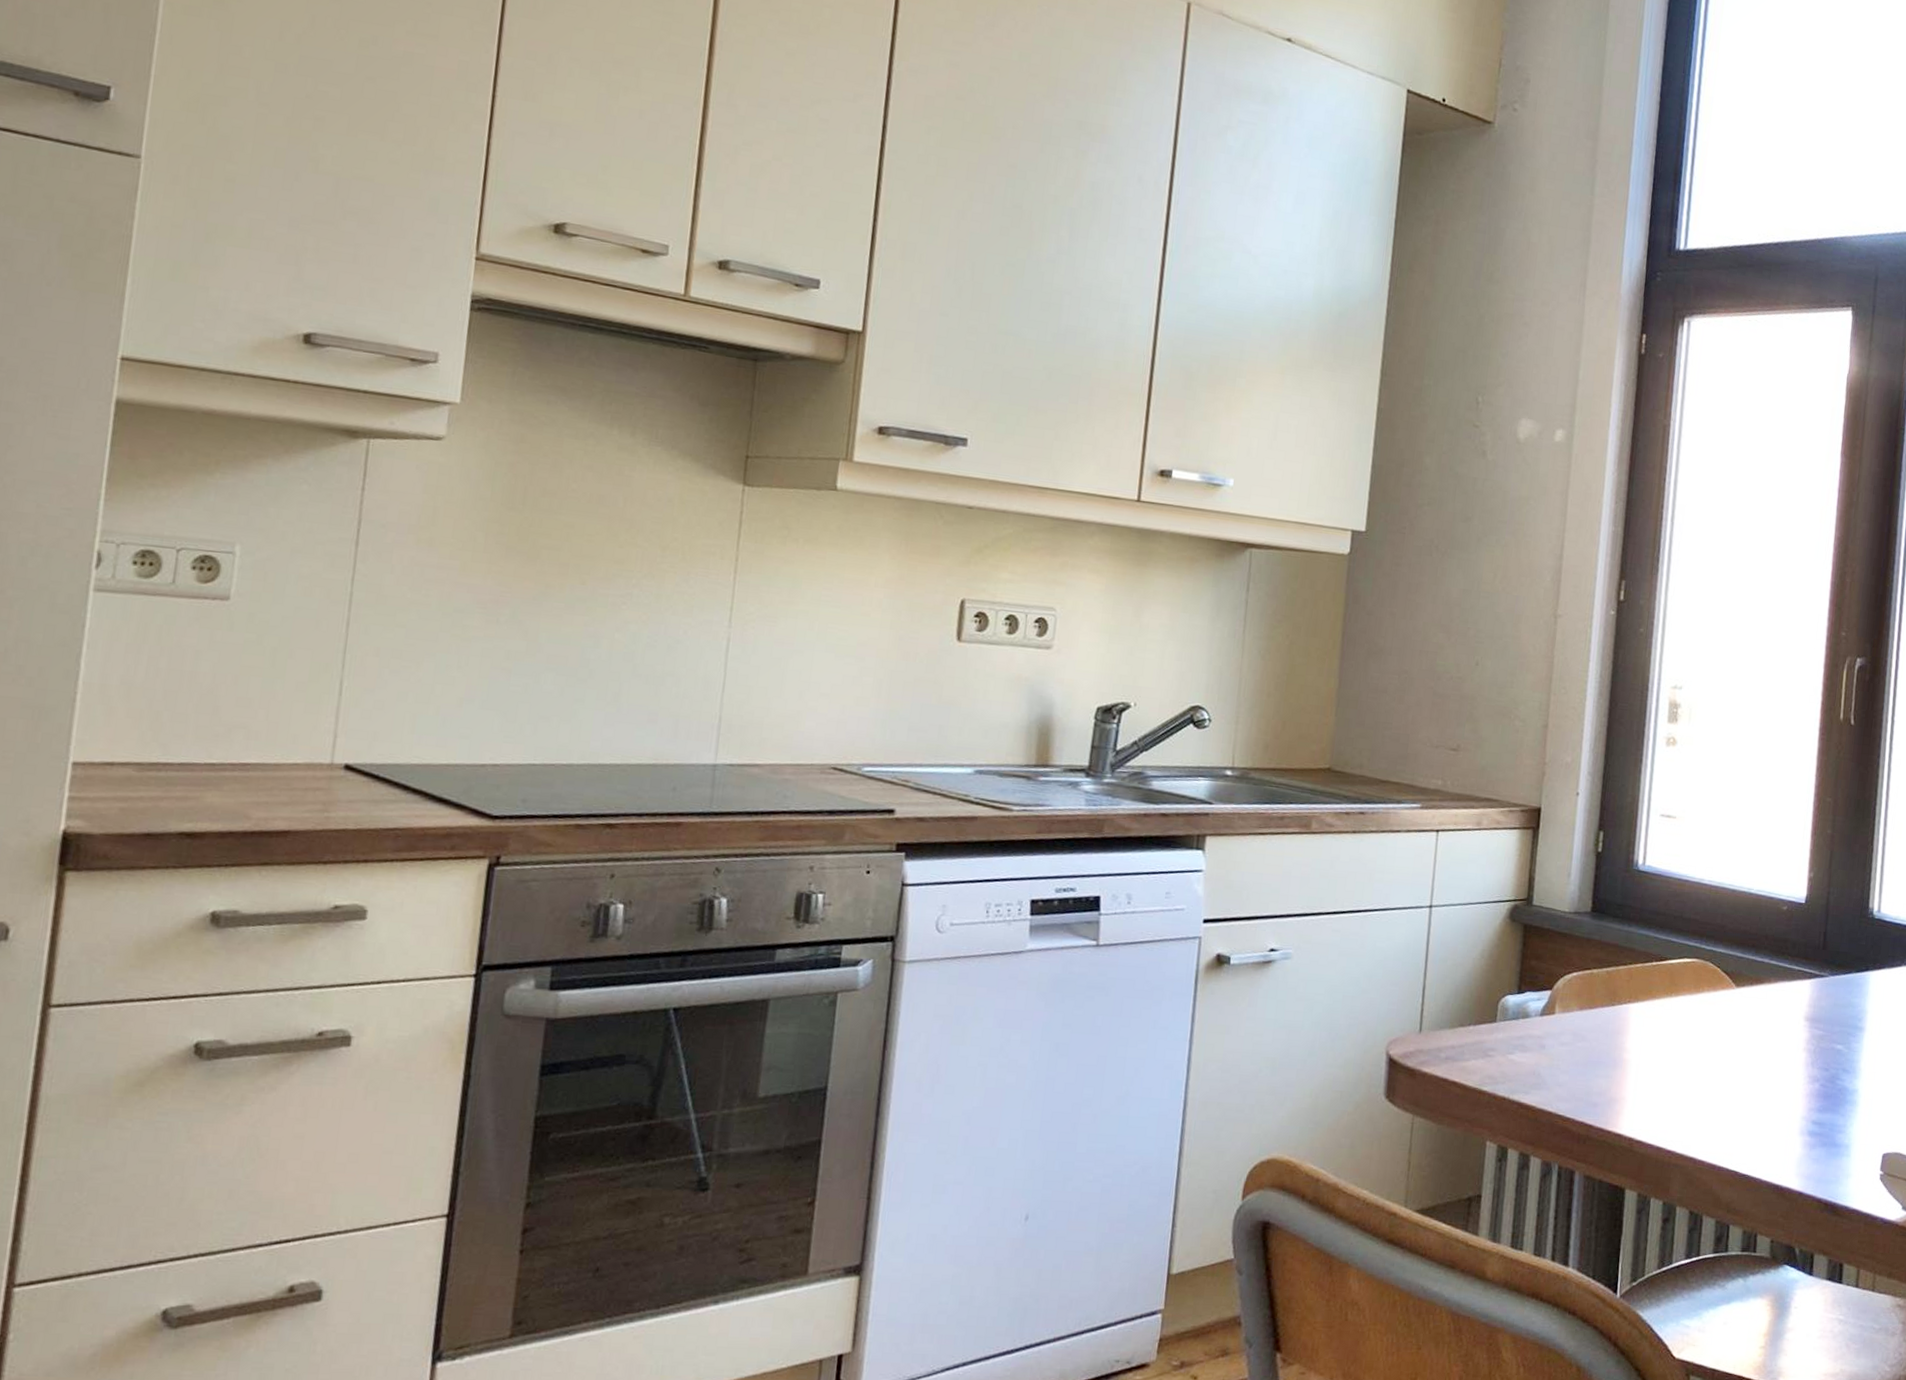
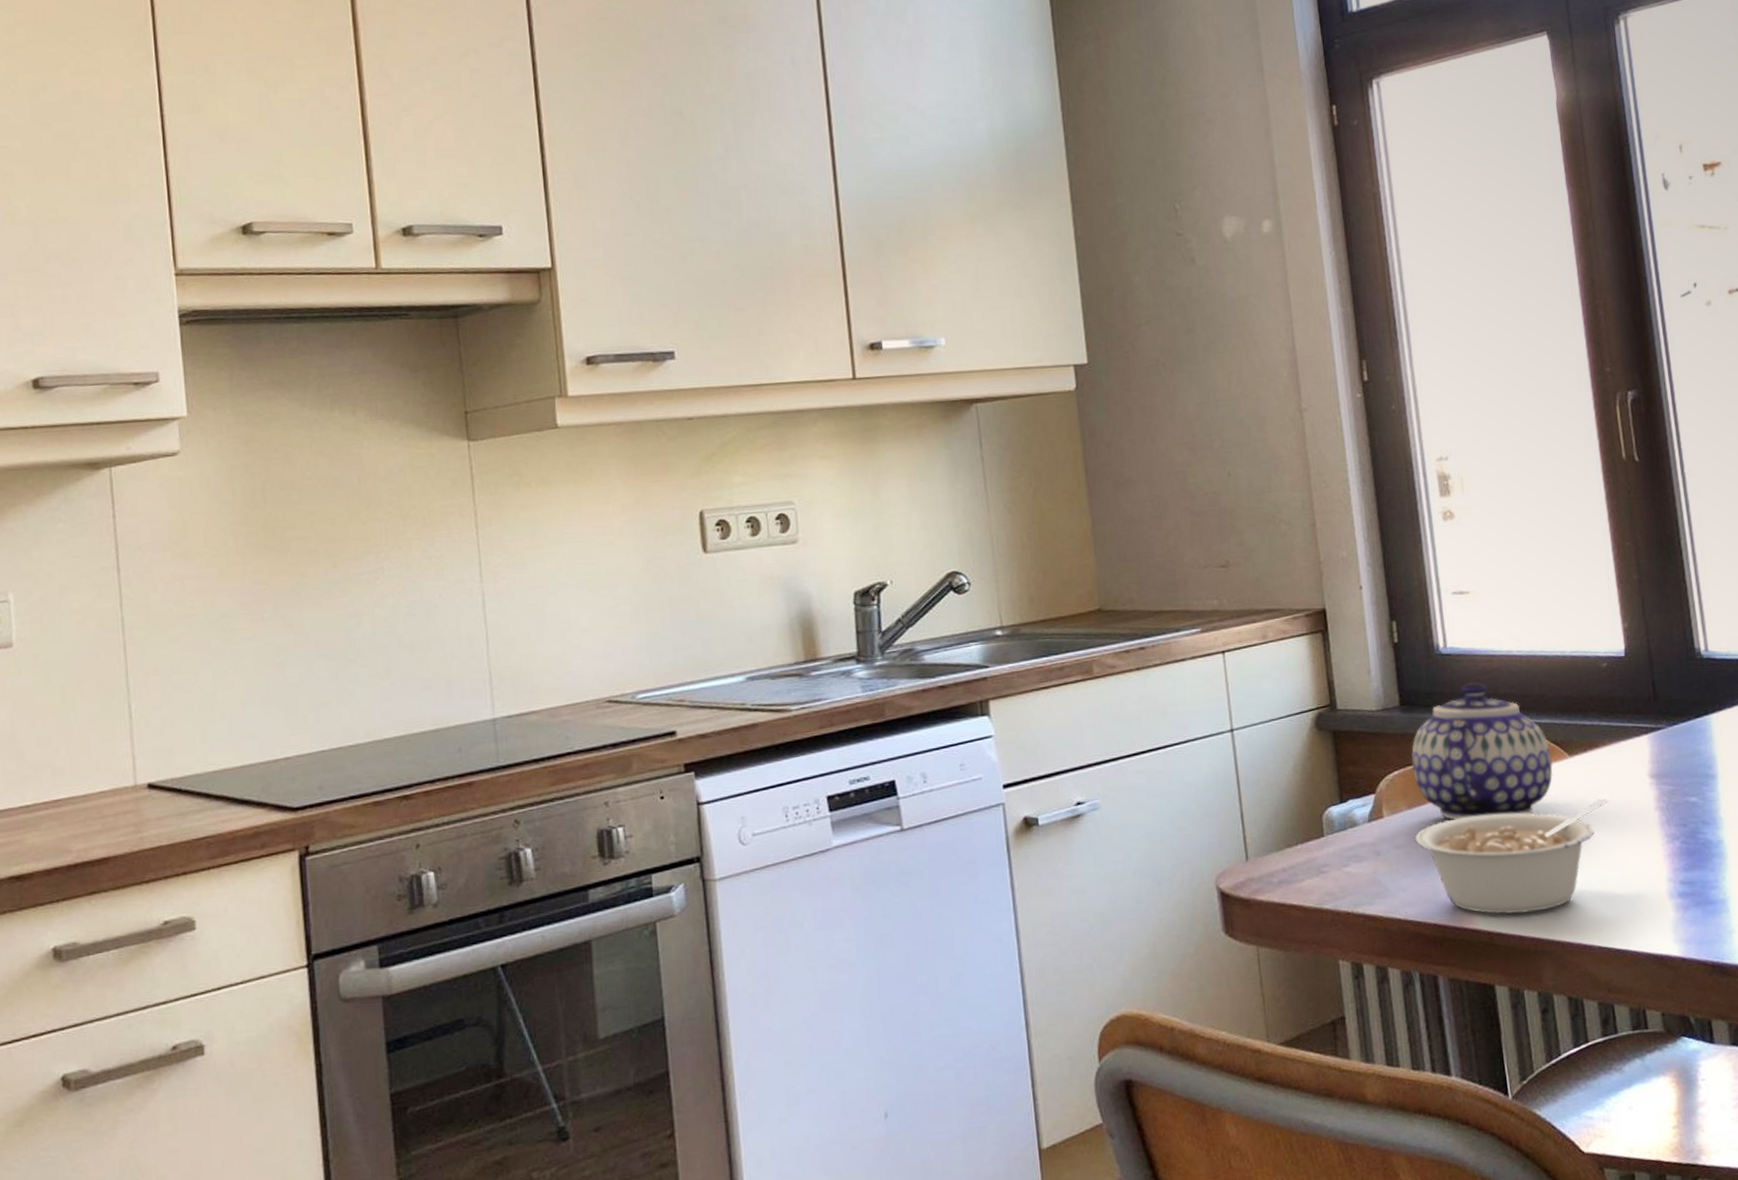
legume: none [1579,1026,1763,1127] -> present [1414,798,1609,915]
teapot: none [1590,902,1721,1035] -> present [1411,682,1553,820]

